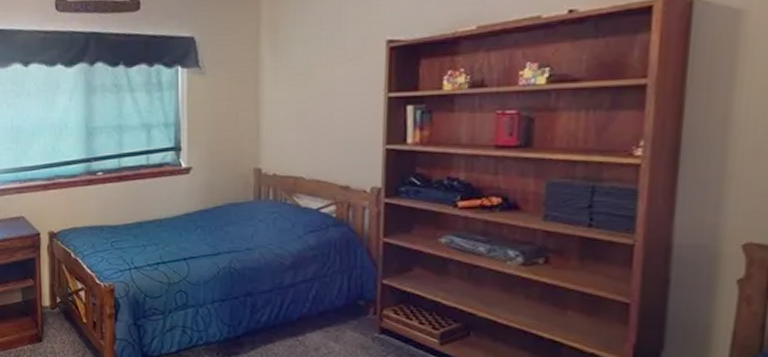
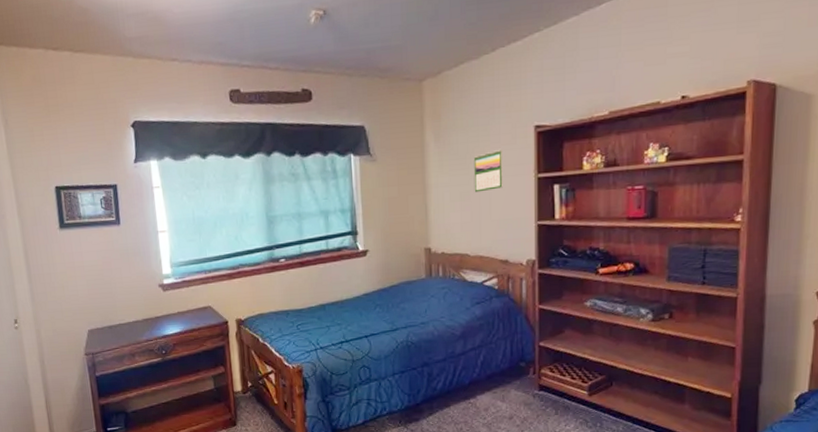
calendar: none [313,64,348,111] -> present [473,149,503,193]

